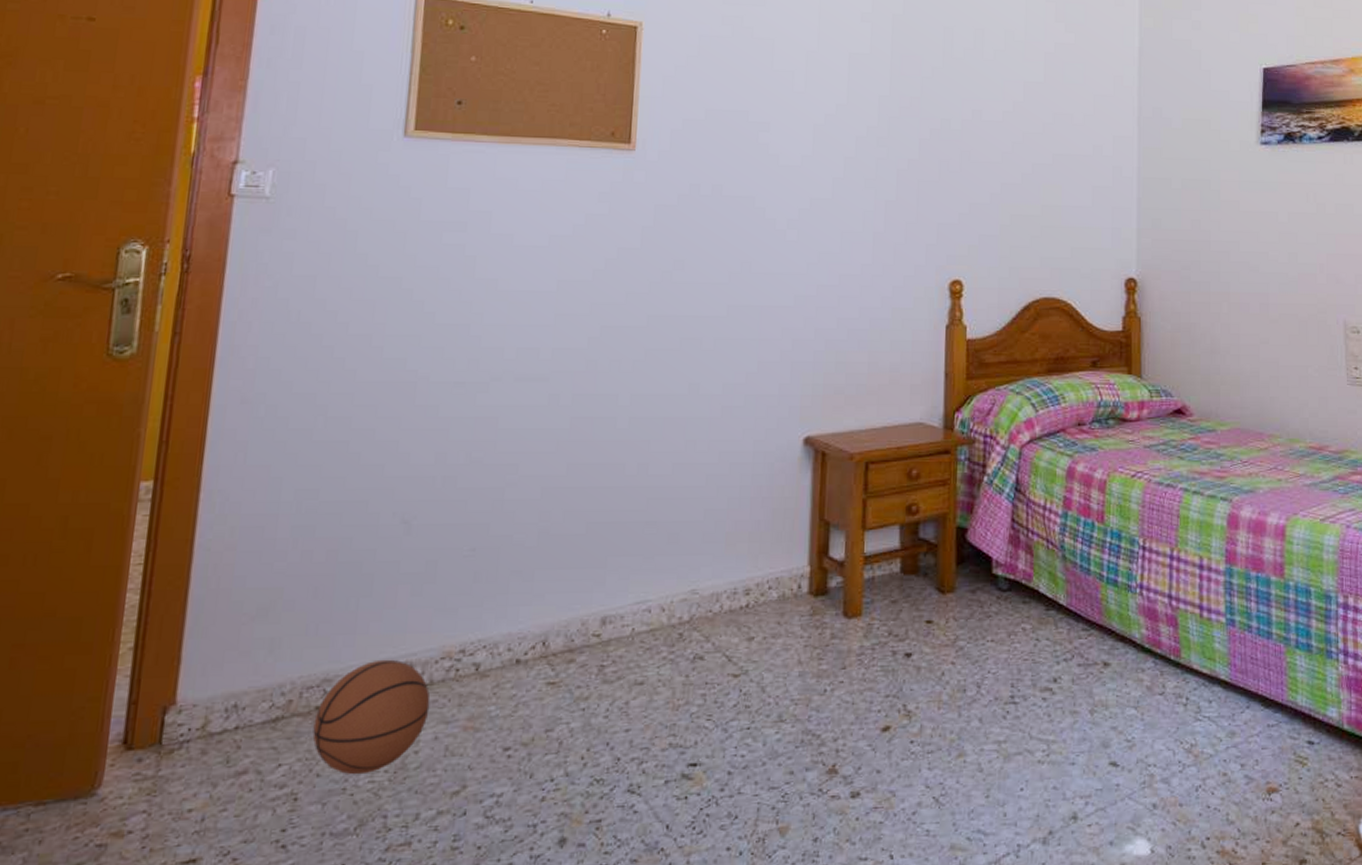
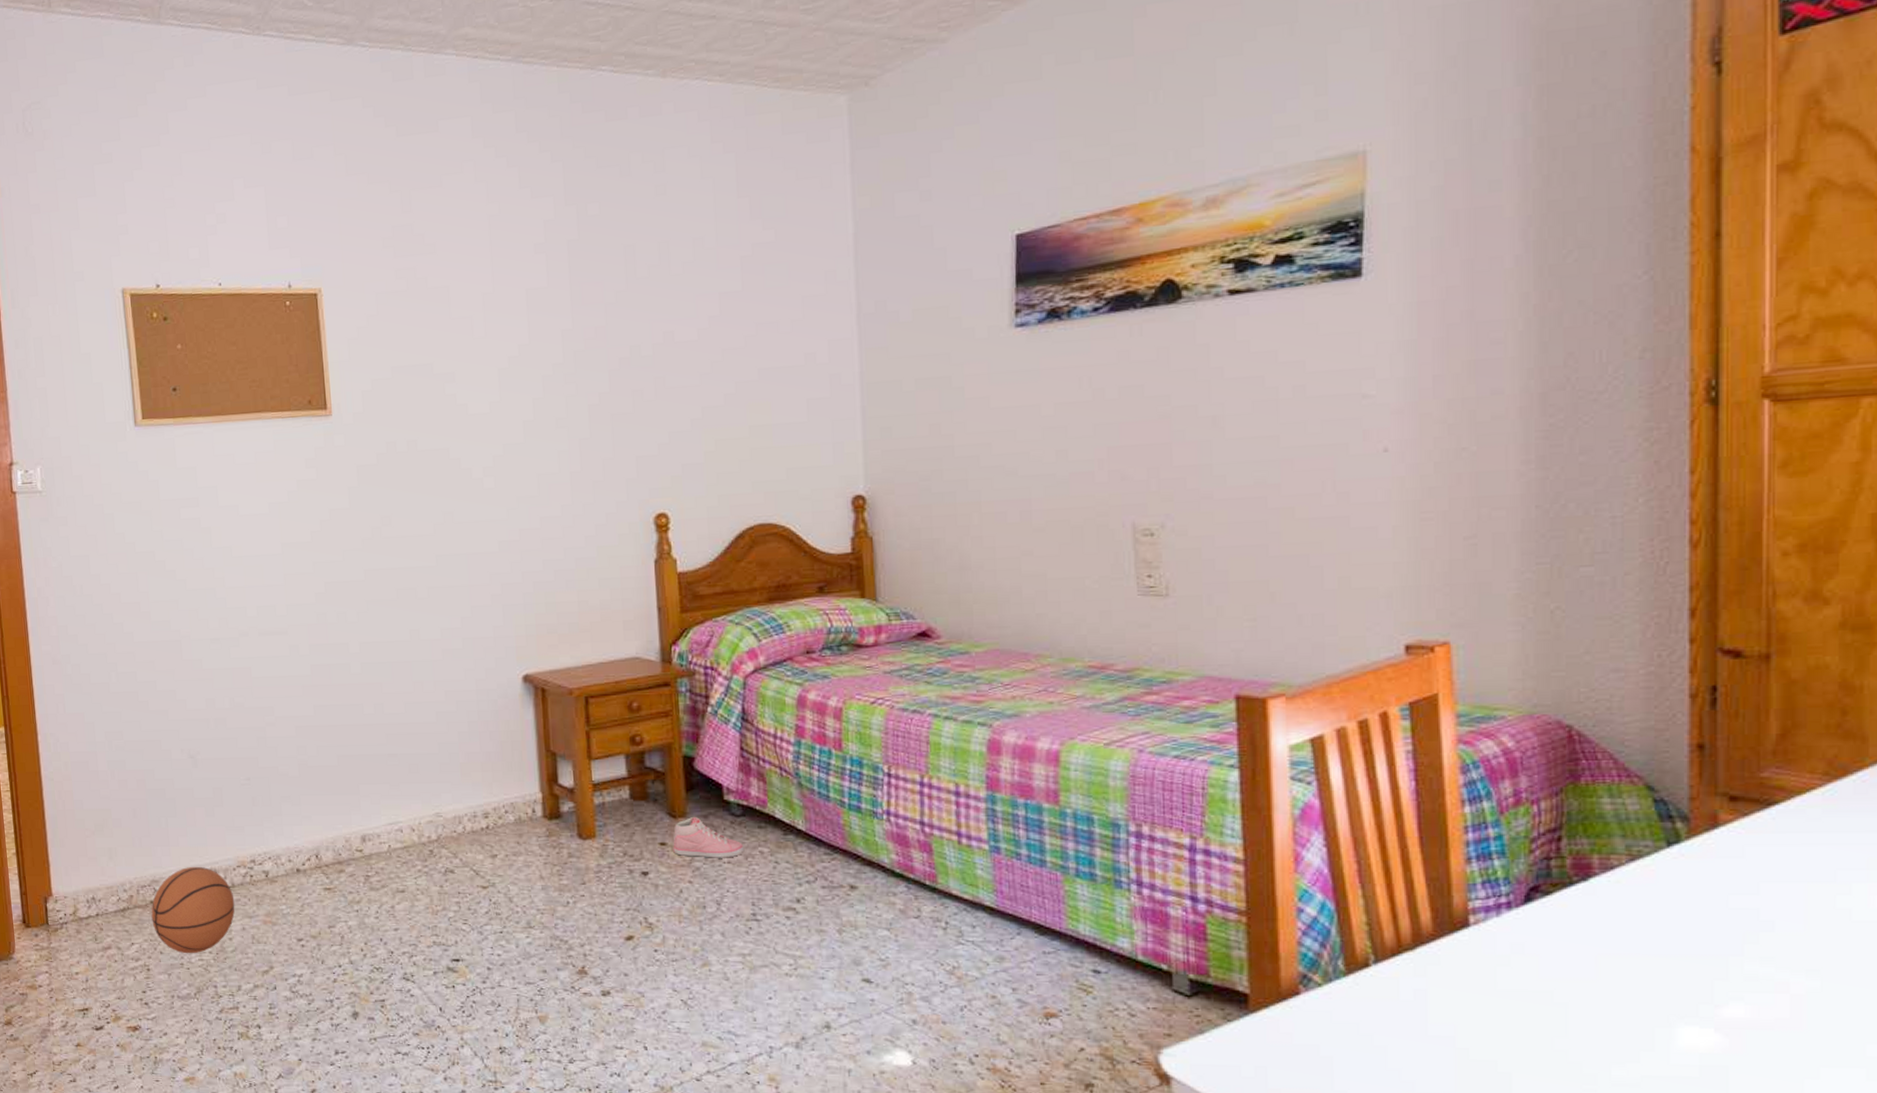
sneaker: none [939,591,1008,637] -> present [672,816,745,858]

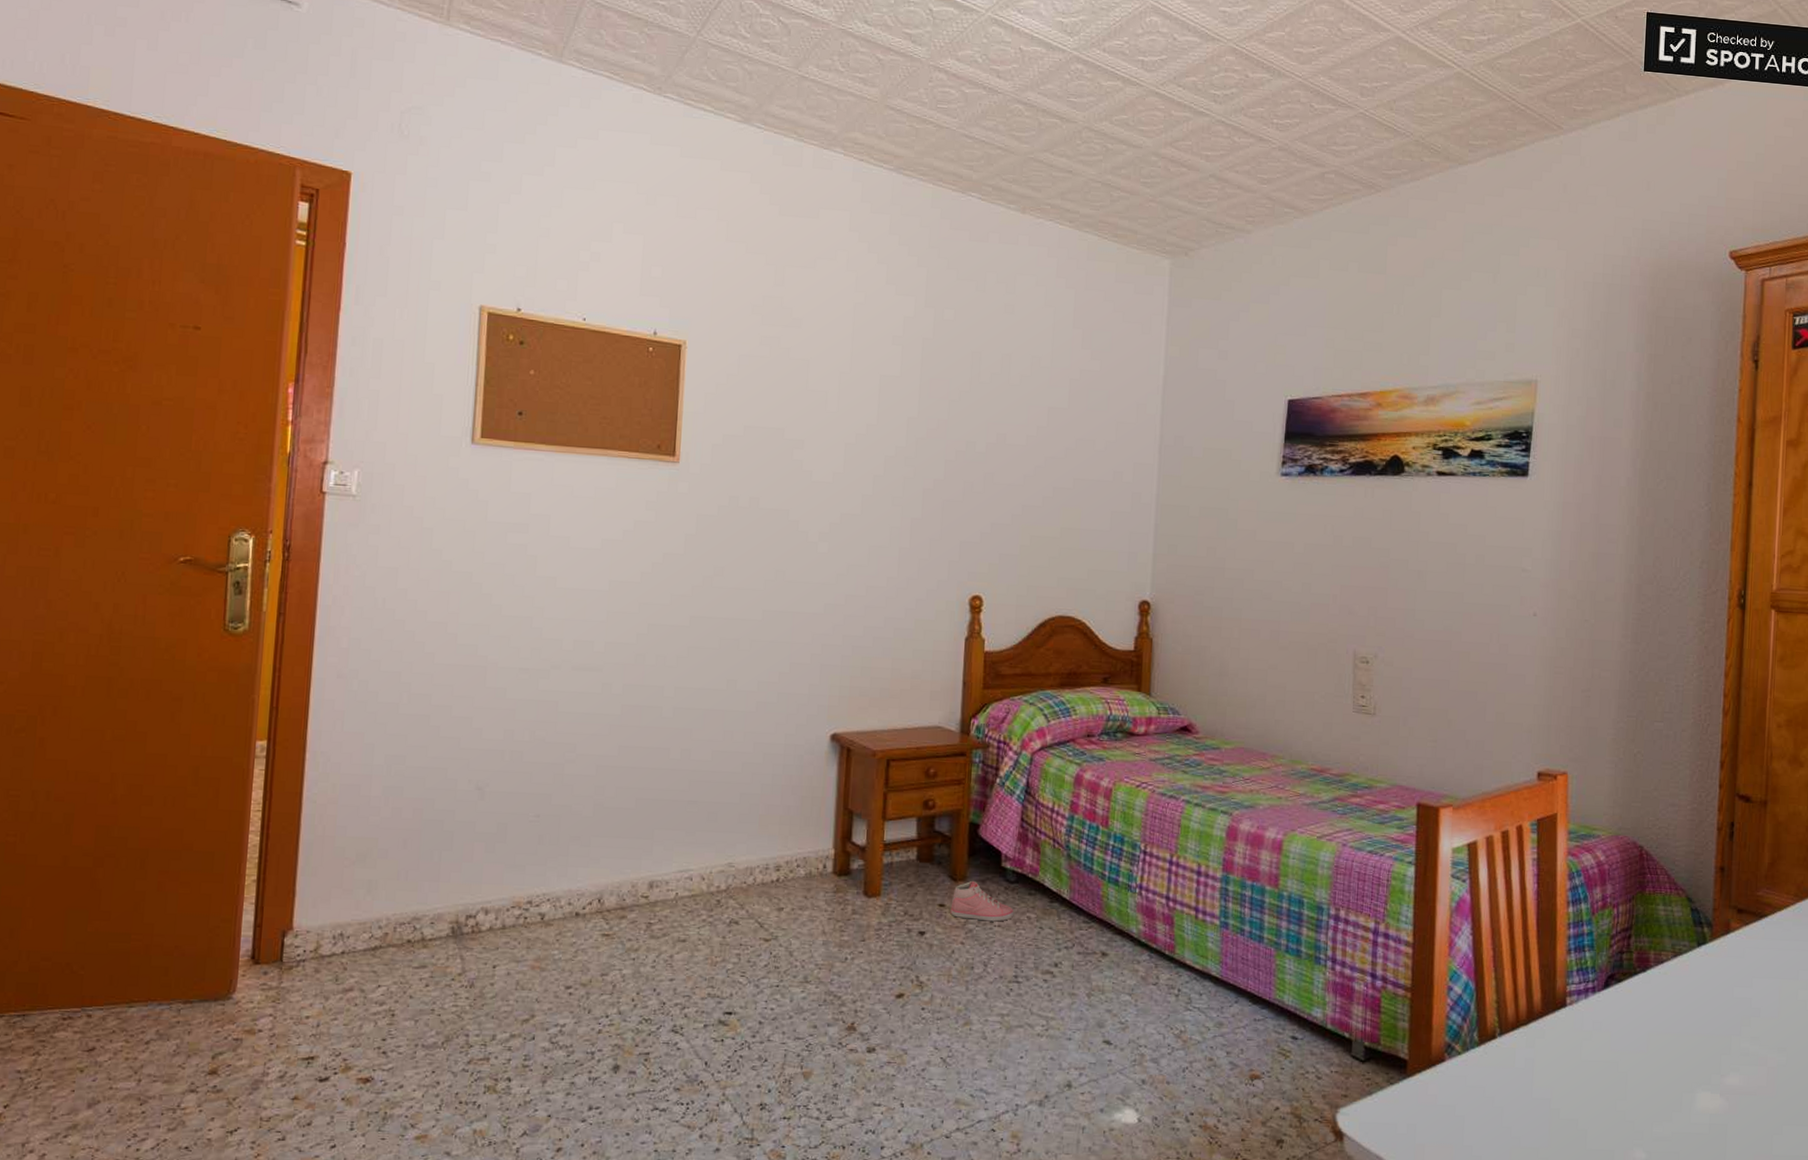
basketball: present [151,866,235,954] -> none [405,904,503,999]

